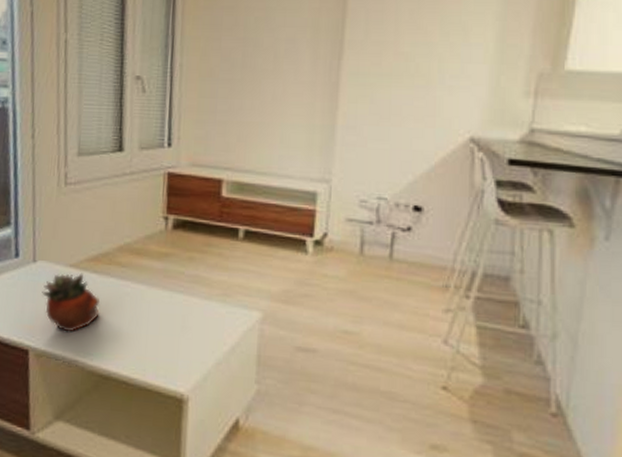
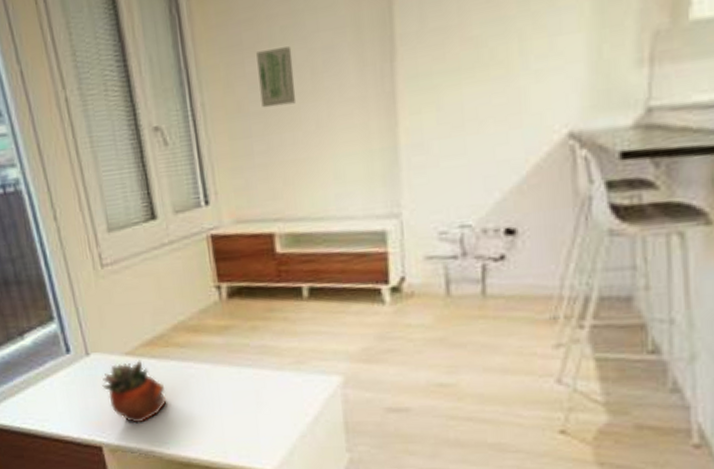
wall art: none [230,33,261,78] -> present [256,46,297,108]

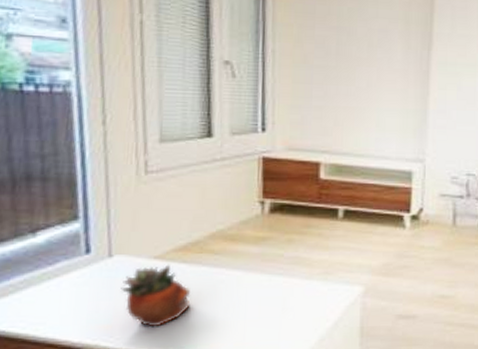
wall art: present [256,46,297,108] -> none [325,22,355,65]

